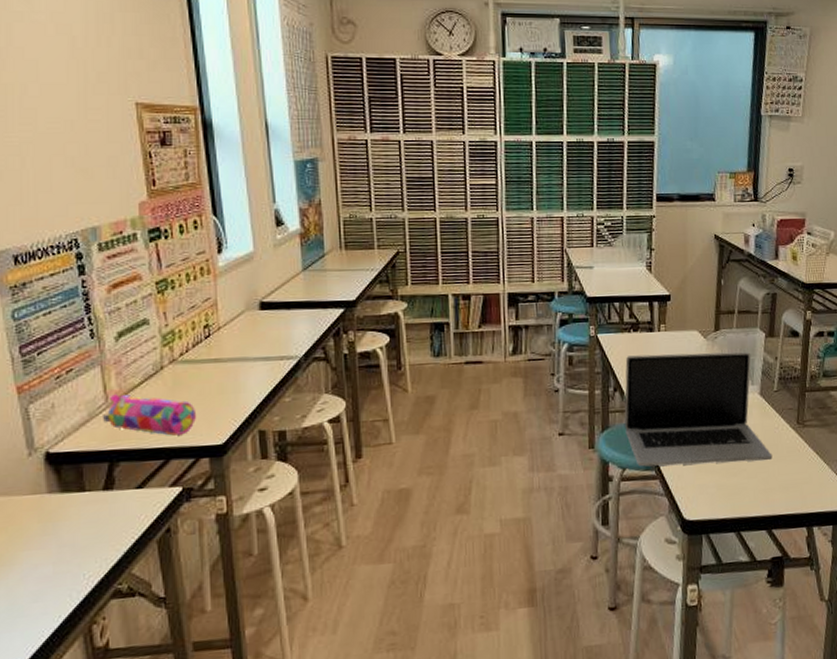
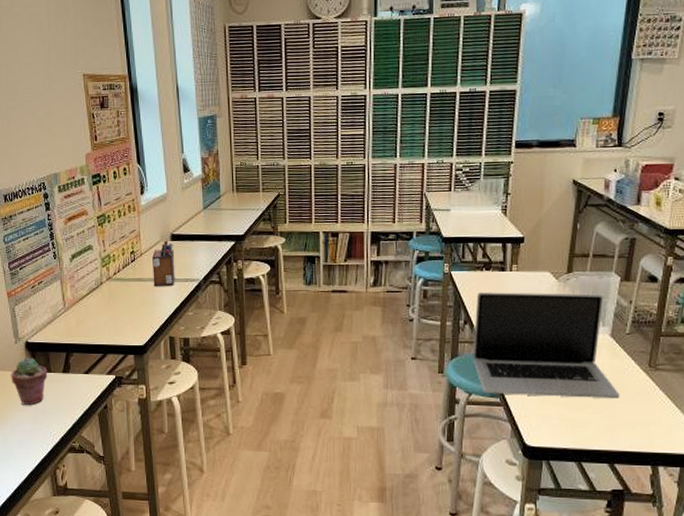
potted succulent: none [21,474,80,542] -> present [11,358,48,406]
pencil case: present [103,394,197,436] -> none [62,302,126,336]
desk organizer: none [234,309,266,368] -> present [152,240,175,286]

